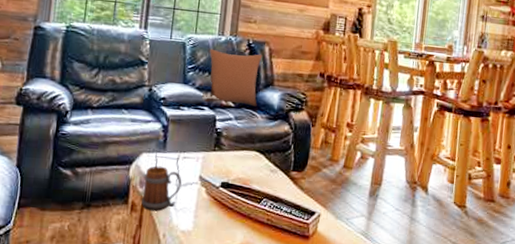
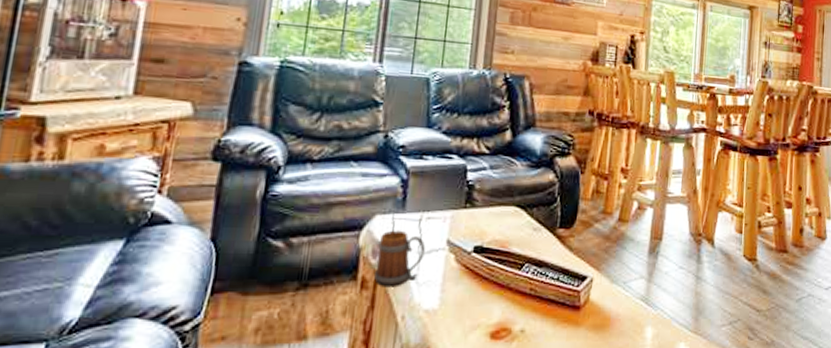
pillow: present [204,48,263,107] -> none [452,84,522,153]

